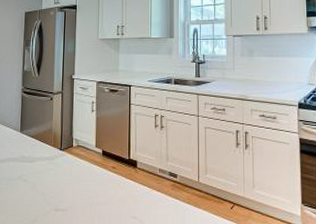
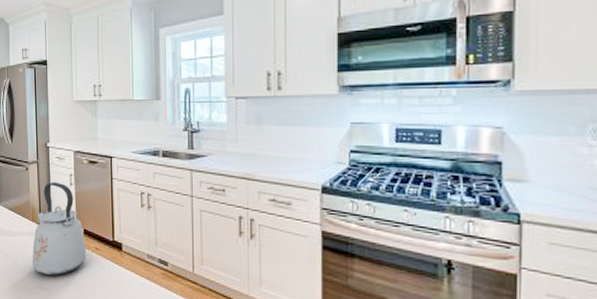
kettle: none [50,109,104,197] -> present [32,181,87,276]

